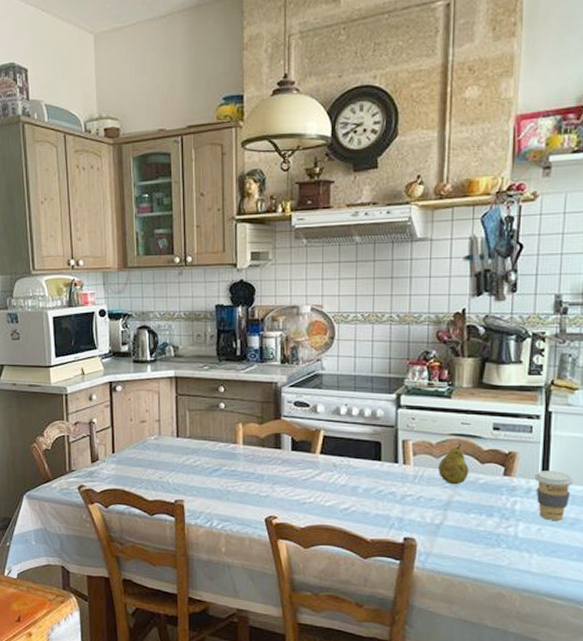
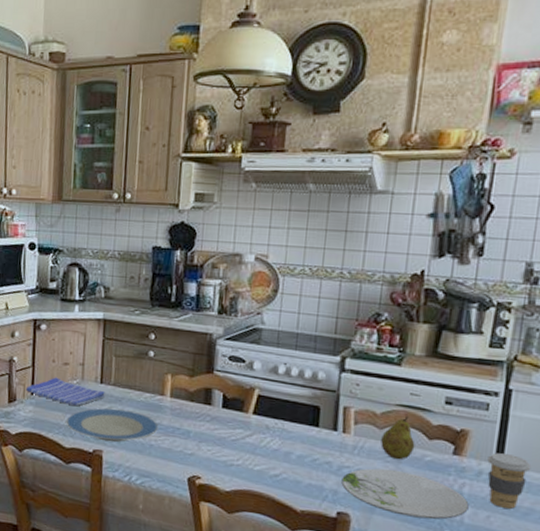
dish towel: none [106,435,182,460] -> present [25,377,105,406]
plate: none [147,460,234,492] -> present [66,408,159,442]
plate: none [405,494,521,537] -> present [341,468,469,520]

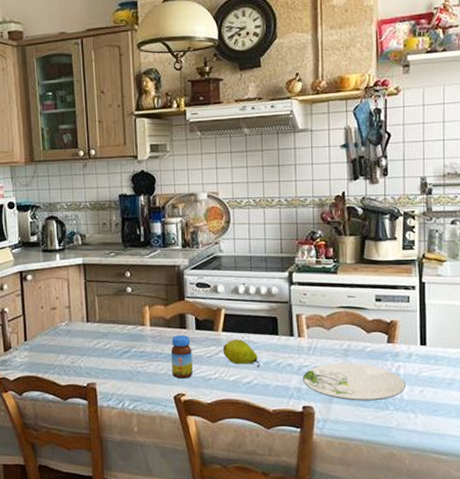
dish towel: present [25,377,105,406] -> none [19,322,92,345]
plate: present [66,408,159,442] -> none [59,343,143,374]
jar: none [189,411,215,461] -> present [170,334,193,379]
fruit: none [250,424,293,461] -> present [222,339,261,368]
fruit: present [380,415,415,460] -> none [330,315,357,354]
coffee cup: present [487,453,532,509] -> none [414,336,448,382]

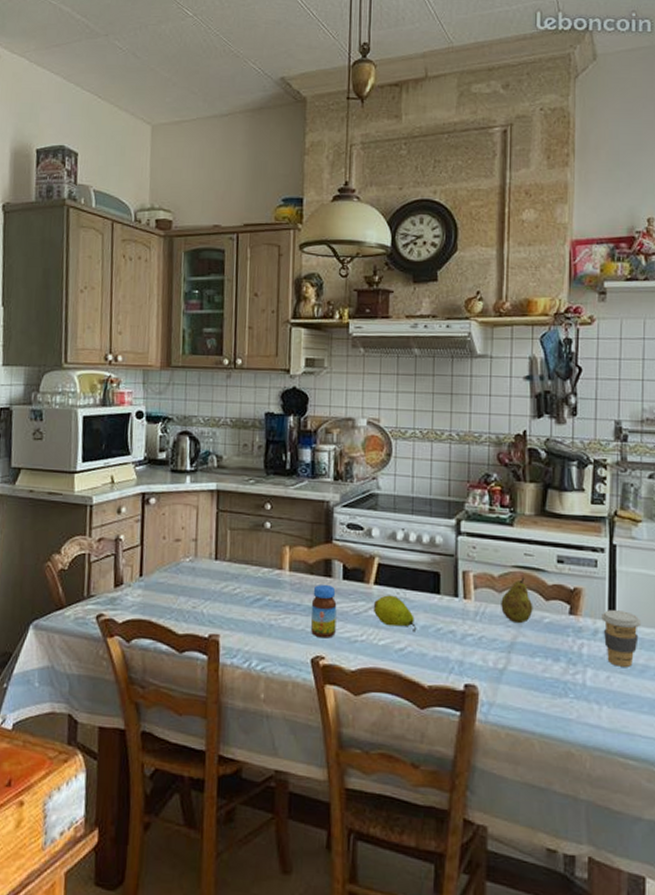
plate: present [303,363,406,401] -> none [466,634,589,685]
fruit: none [330,315,357,354] -> present [501,576,533,624]
coffee cup: none [414,336,448,382] -> present [601,610,642,667]

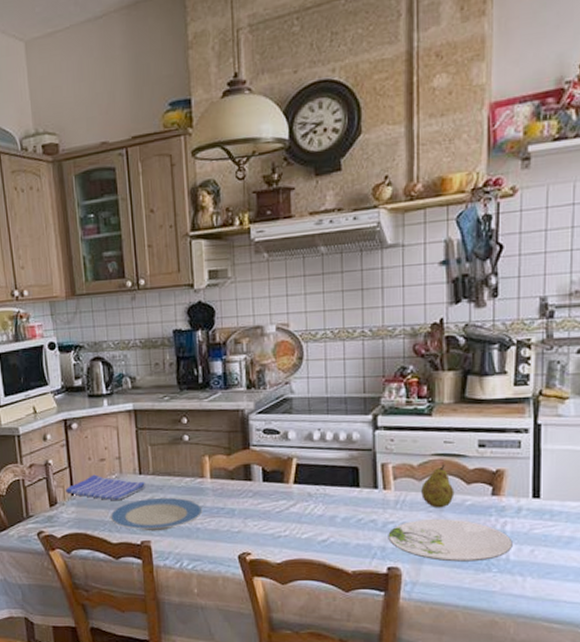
dish towel: none [133,555,220,586] -> present [65,474,145,500]
plate: none [178,586,278,625] -> present [110,497,203,532]
jar: present [310,584,337,638] -> none [234,487,260,536]
fruit: present [373,595,417,632] -> none [294,492,338,524]
plate: none [466,634,589,685] -> present [388,519,513,562]
coffee cup: present [601,610,642,667] -> none [525,487,568,540]

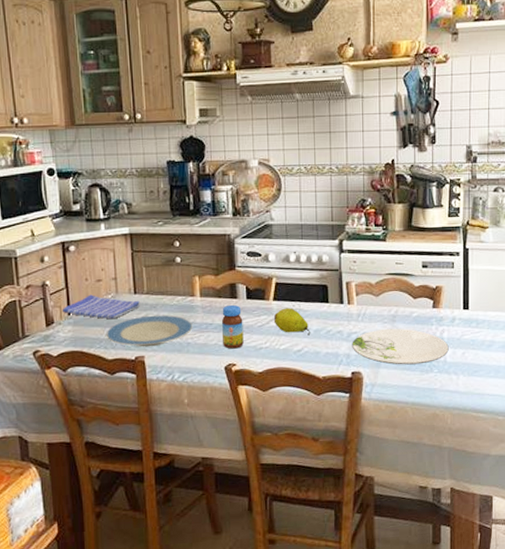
jar: none [234,487,260,536] -> present [221,304,244,349]
fruit: none [294,492,338,524] -> present [273,308,311,336]
fruit: present [421,463,455,508] -> none [378,281,404,320]

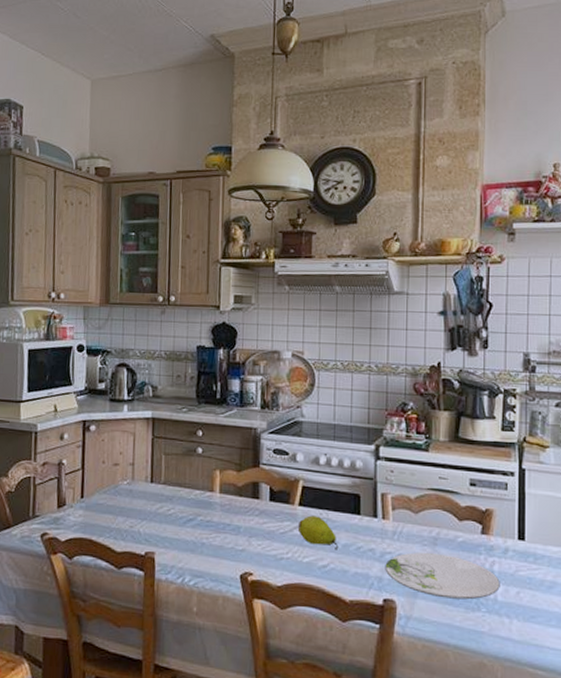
dish towel: present [61,294,140,319] -> none [75,478,156,507]
plate: present [106,315,193,347] -> none [117,507,209,543]
jar: present [221,304,244,349] -> none [239,505,264,556]

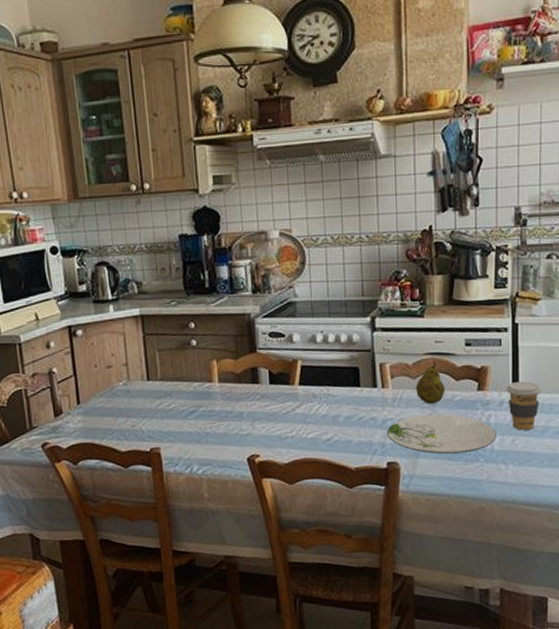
fruit: present [297,515,339,550] -> none [299,393,341,423]
fruit: none [417,498,448,543] -> present [416,362,445,404]
coffee cup: none [512,530,549,583] -> present [506,381,542,430]

